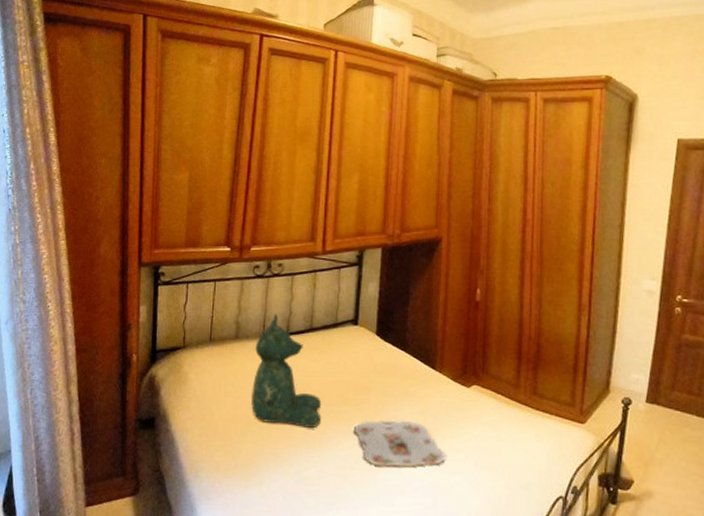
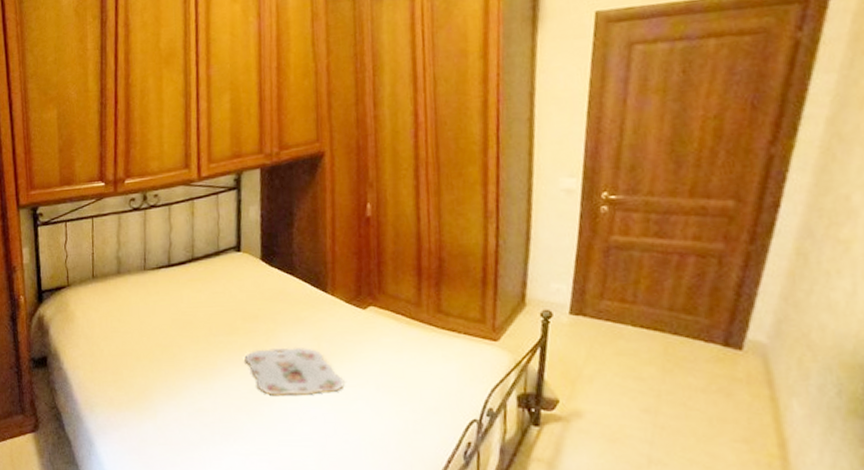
teddy bear: present [250,314,322,428] -> none [137,246,211,359]

